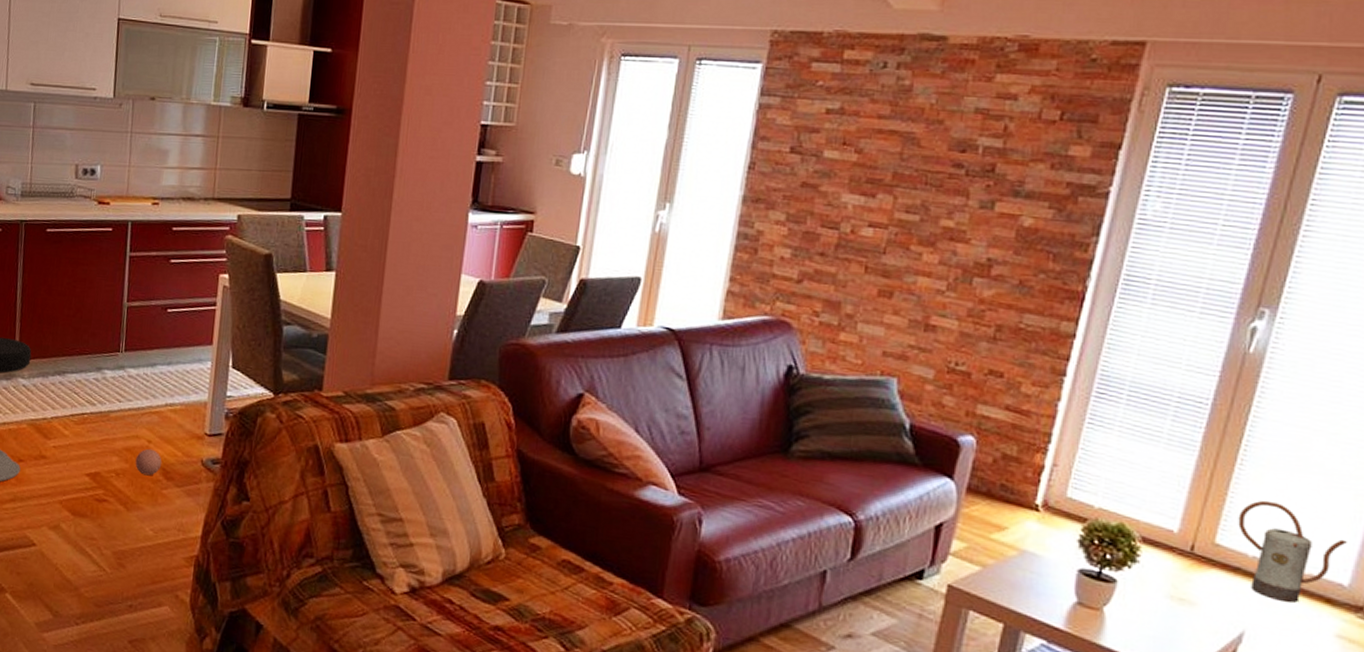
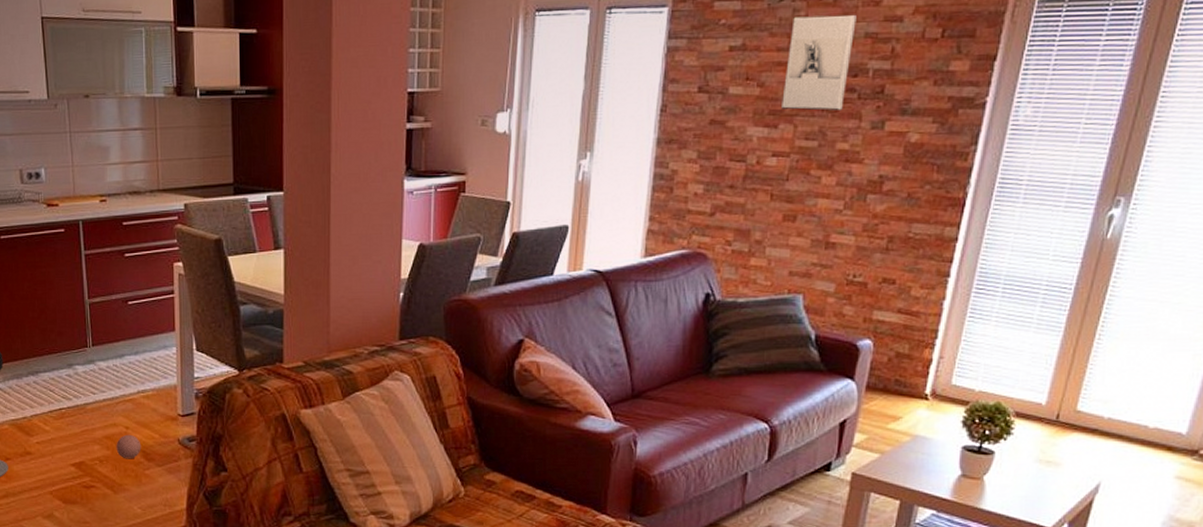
wall sculpture: none [881,85,966,187] -> present [782,14,857,111]
watering can: present [1238,500,1347,603] -> none [1096,368,1186,453]

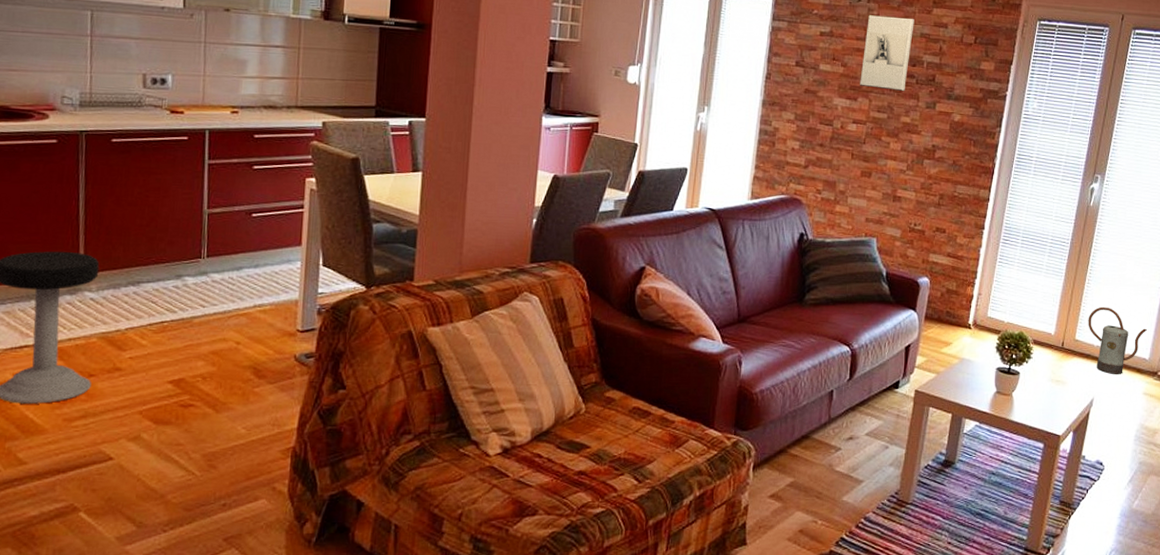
ball: present [116,434,142,459] -> none [223,350,253,376]
watering can: none [1096,368,1186,453] -> present [1088,306,1147,374]

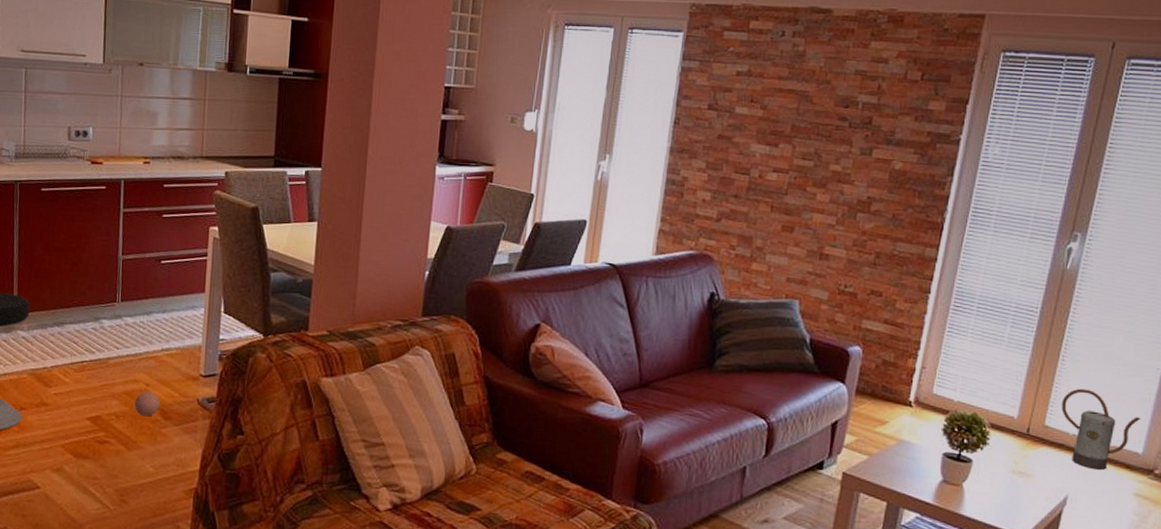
ball: none [223,350,253,376] -> present [134,391,160,417]
wall sculpture: present [860,15,914,92] -> none [782,51,848,137]

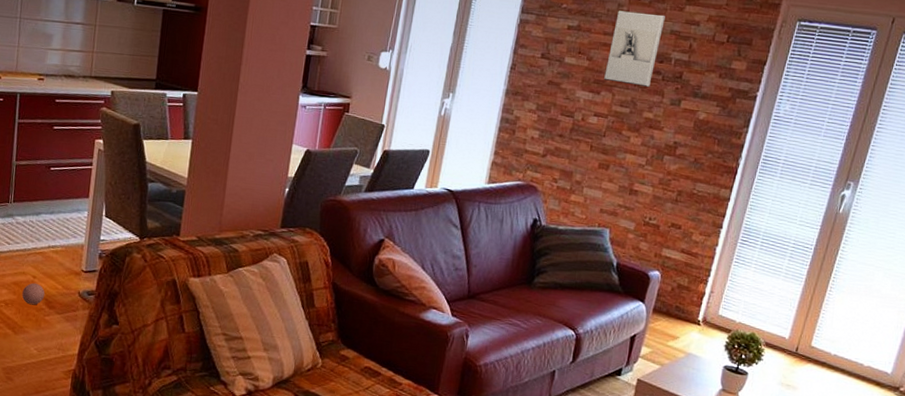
wall sculpture: none [782,51,848,137] -> present [604,10,665,88]
watering can: present [1061,388,1140,470] -> none [826,315,892,386]

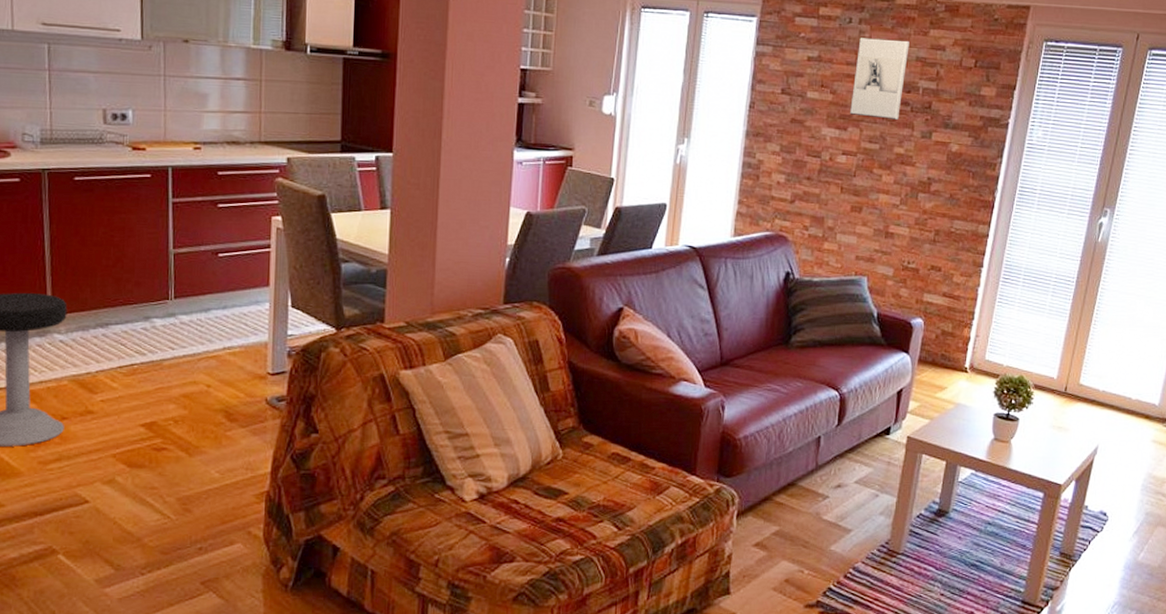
ball: present [22,283,45,305] -> none [194,393,224,420]

